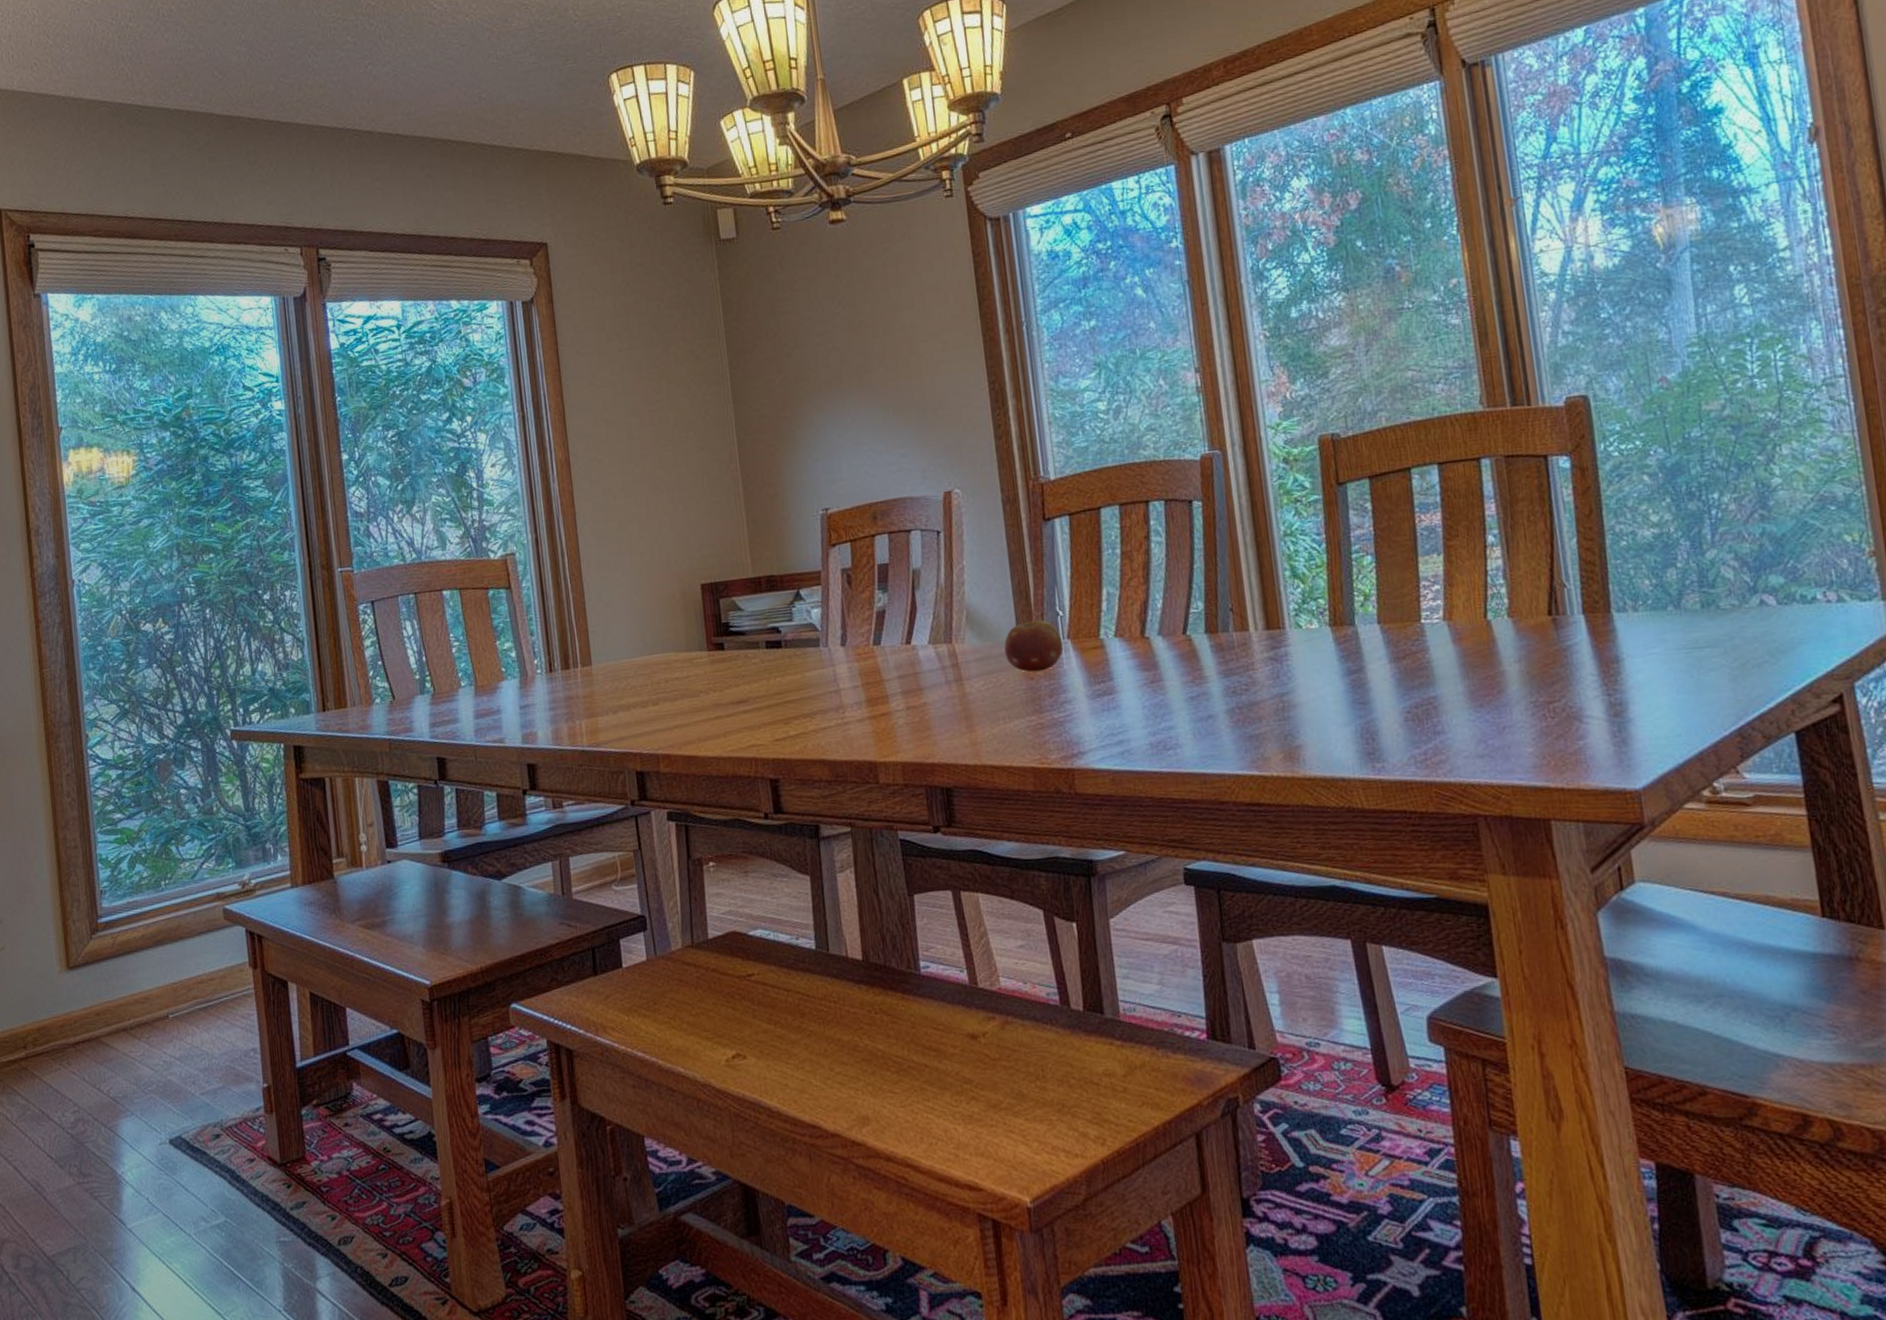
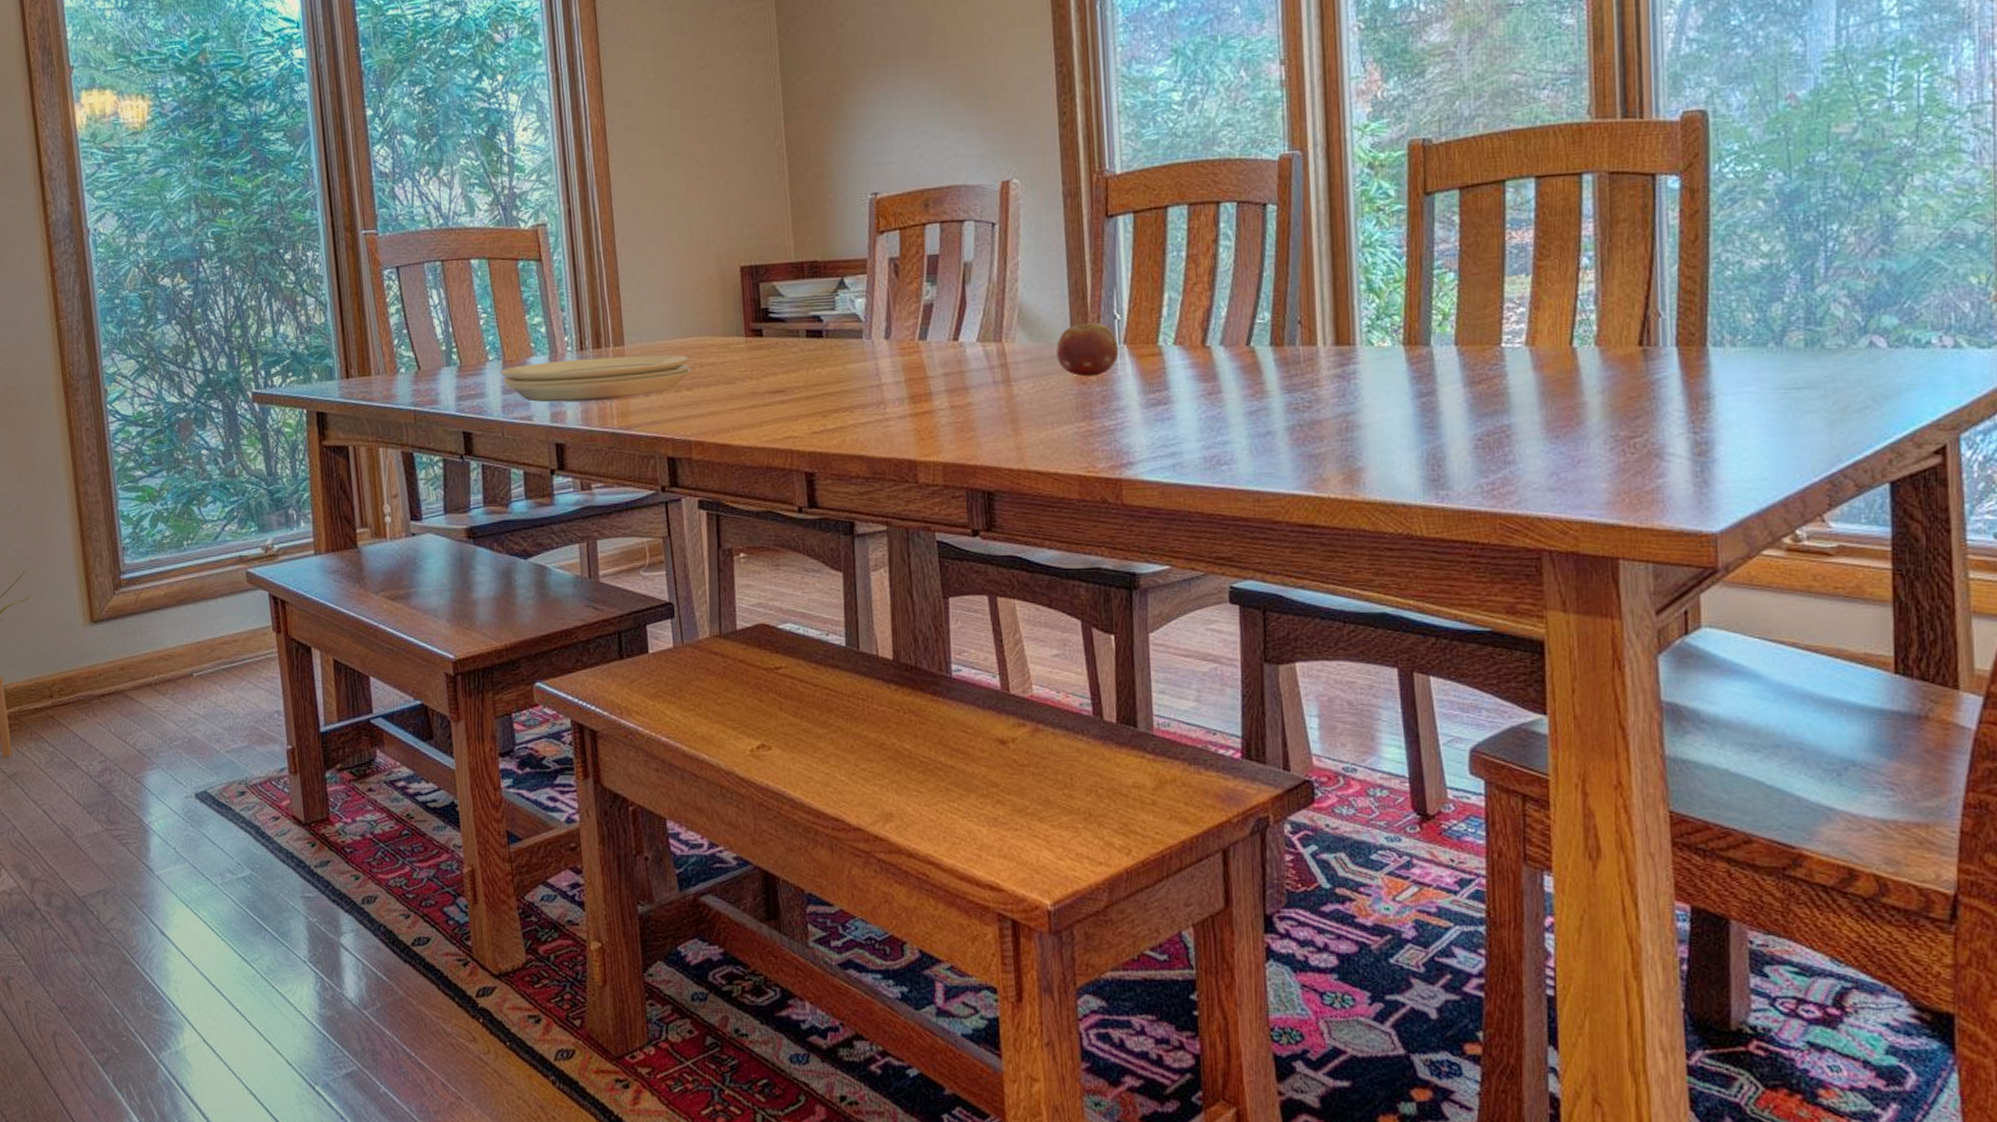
plate: none [473,671,658,725] -> present [501,354,692,403]

